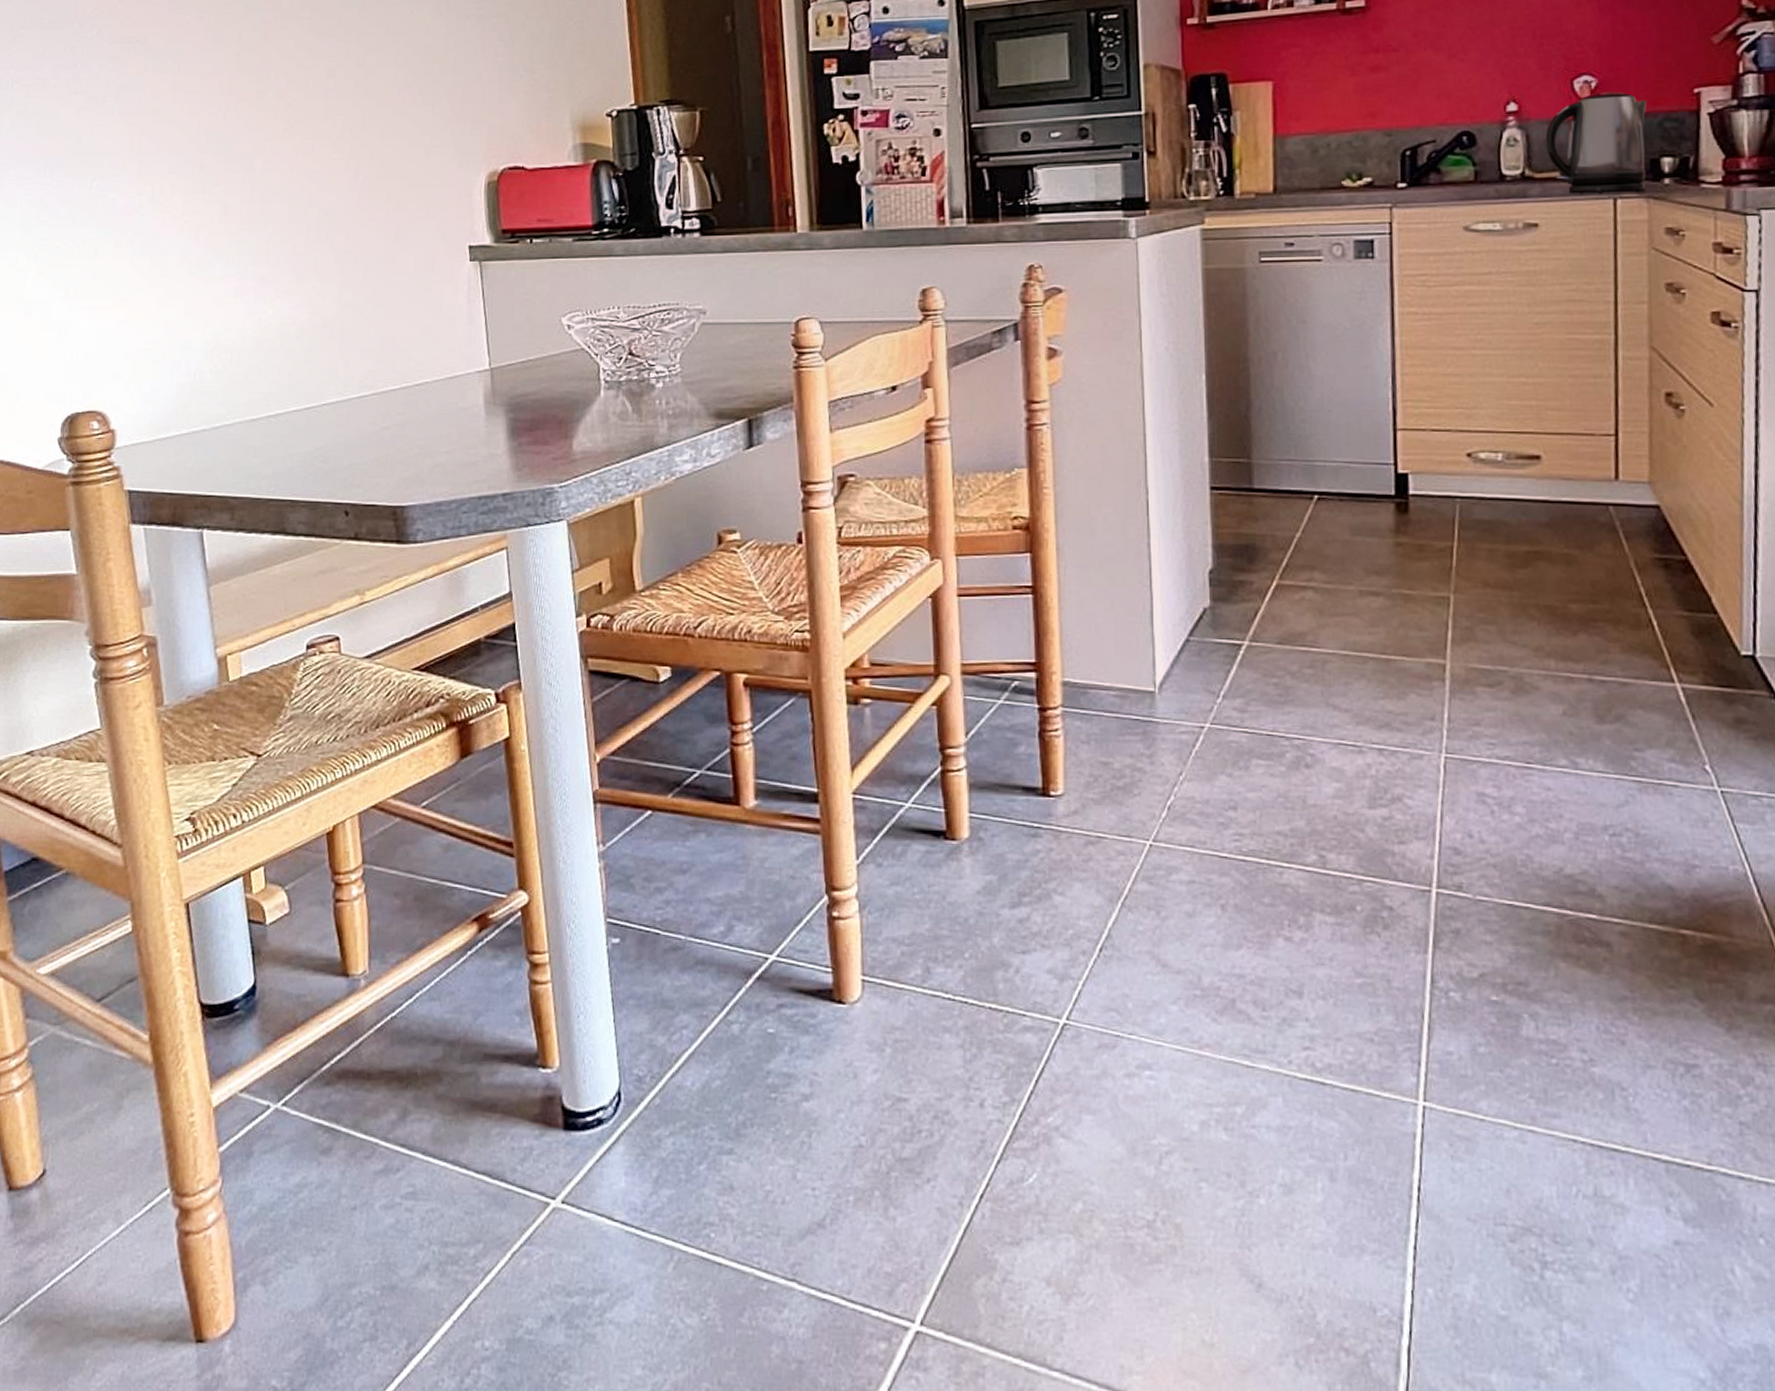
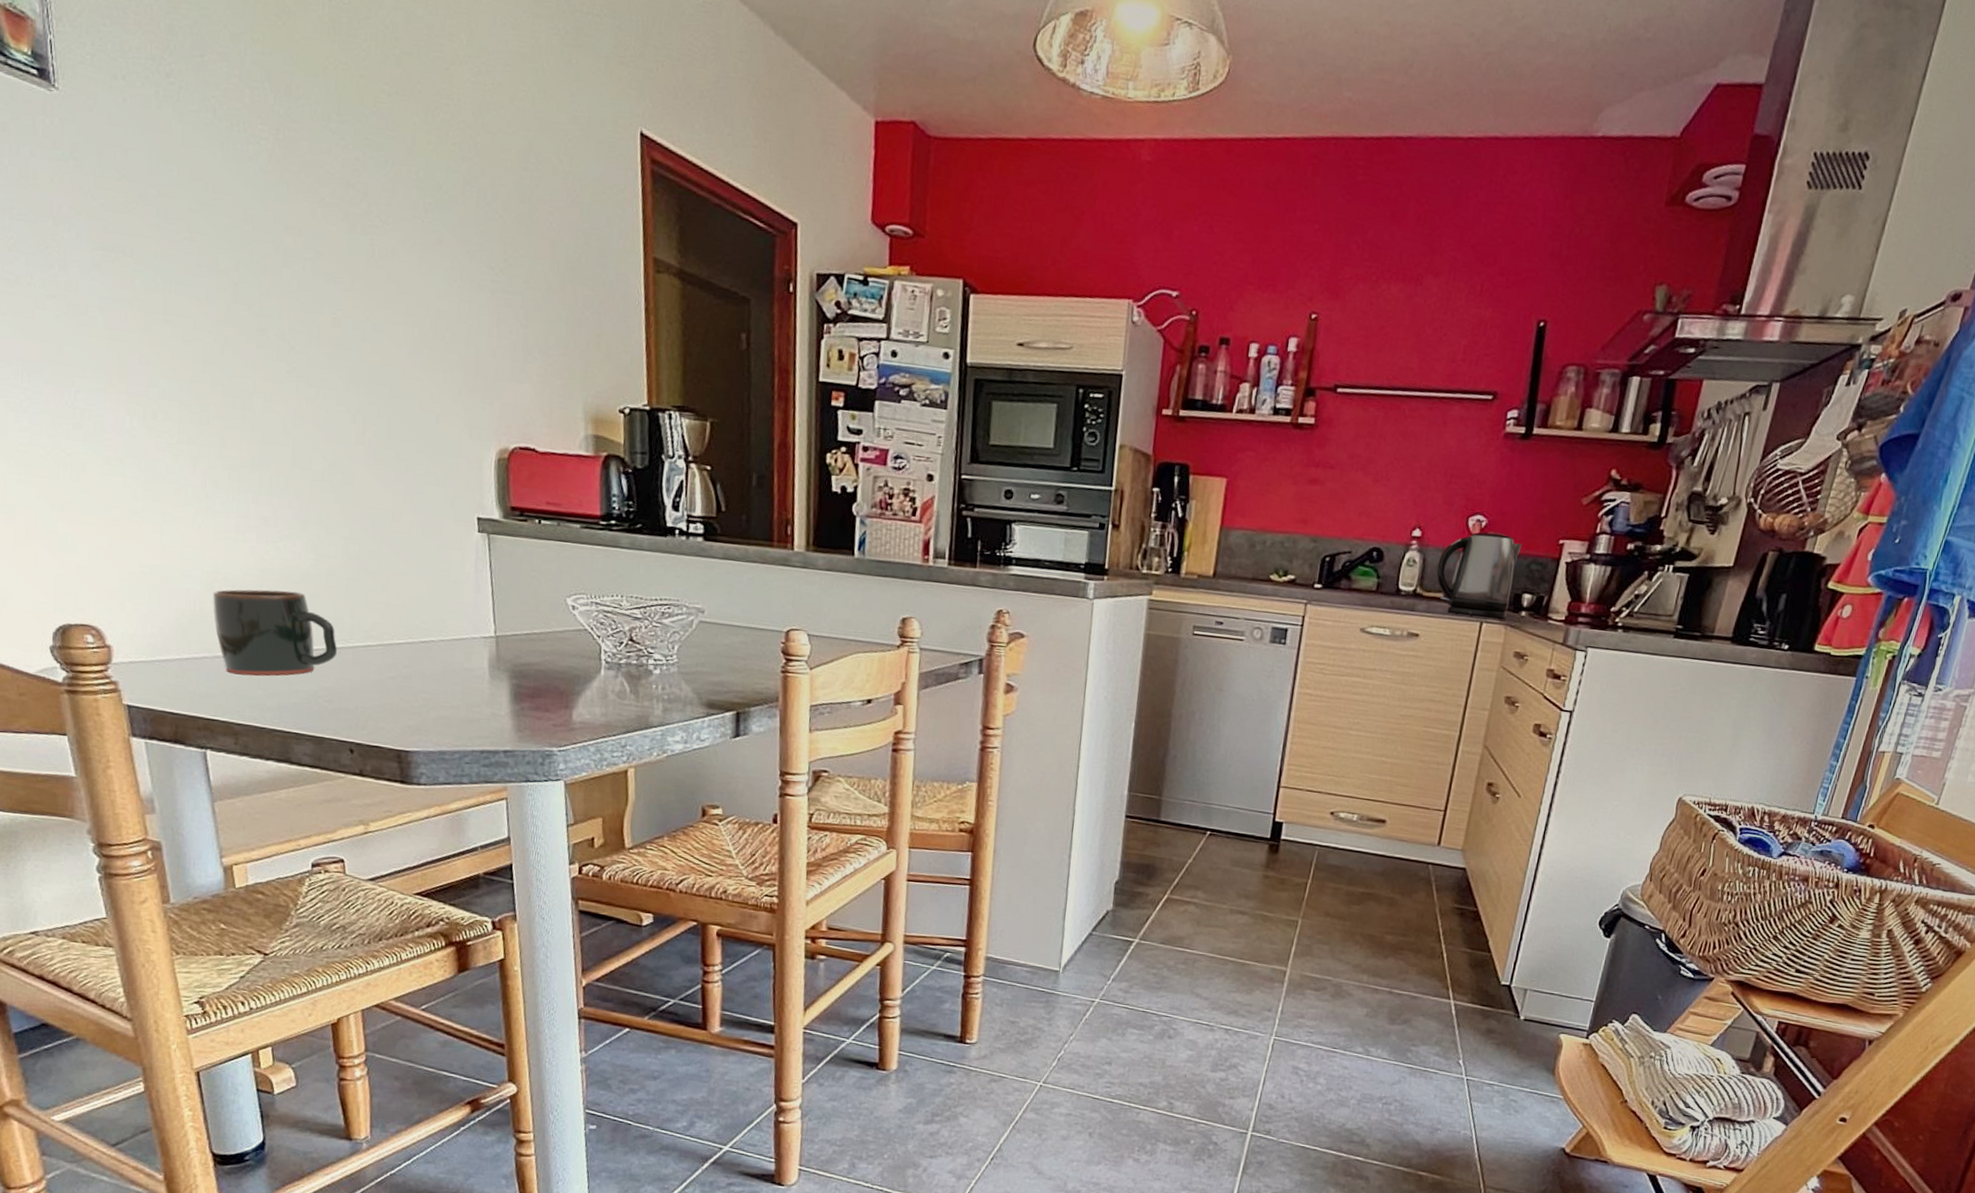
mug: none [211,349,332,444] -> present [212,589,337,676]

